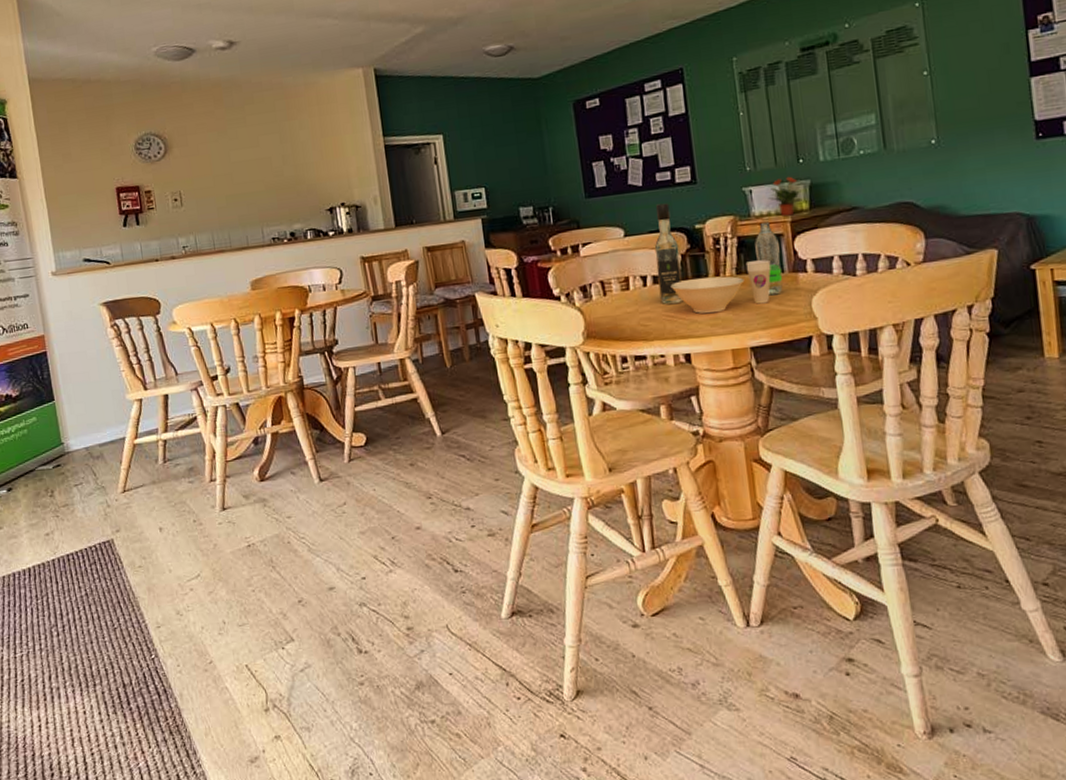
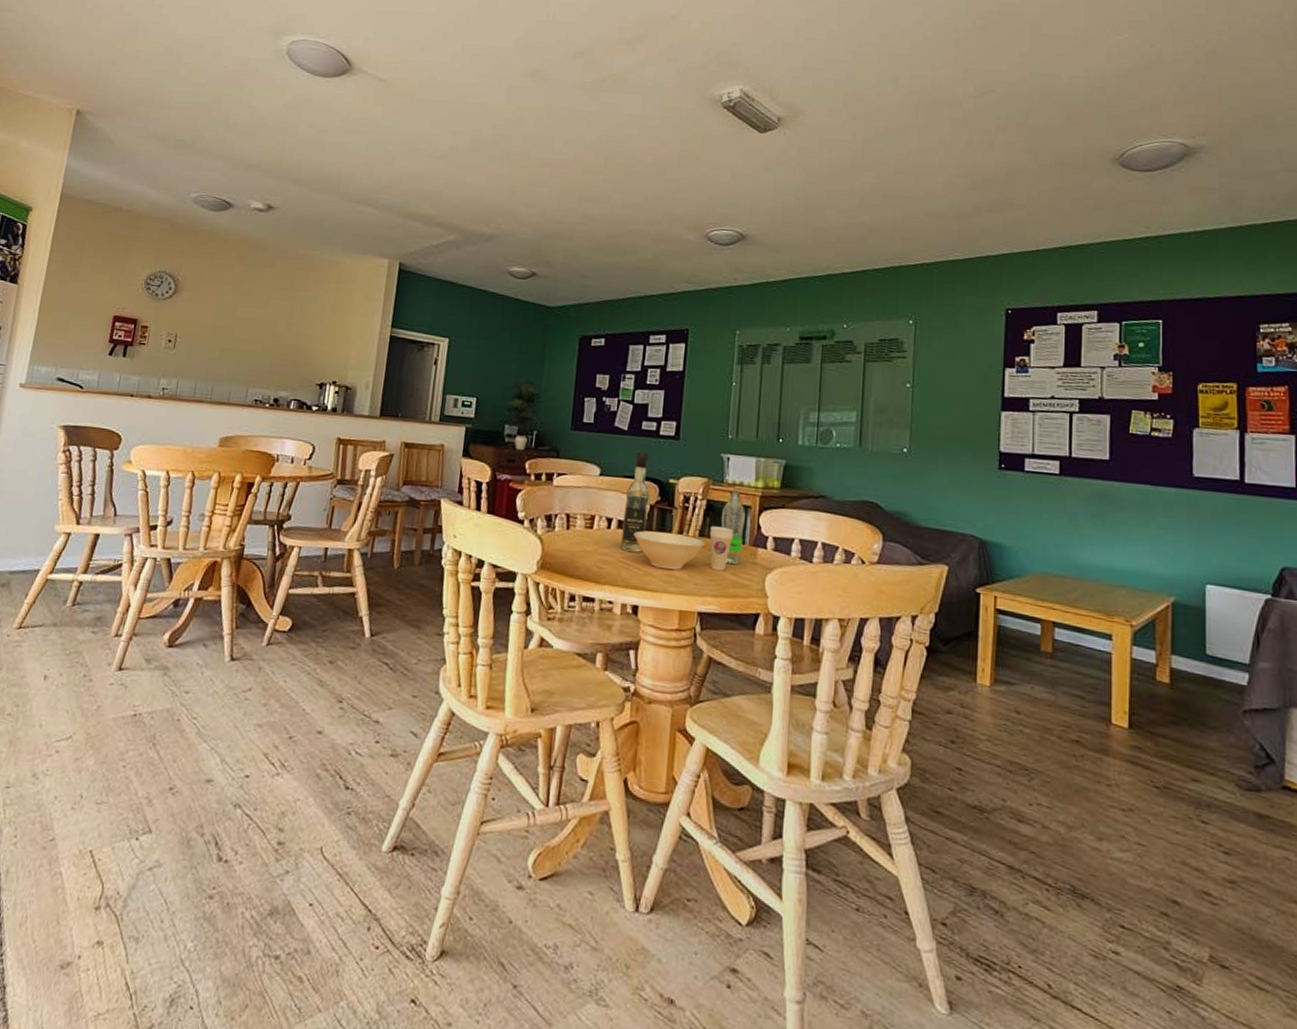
plant: none [513,157,555,230] -> present [504,378,542,451]
potted plant: present [767,176,802,217] -> none [743,452,776,491]

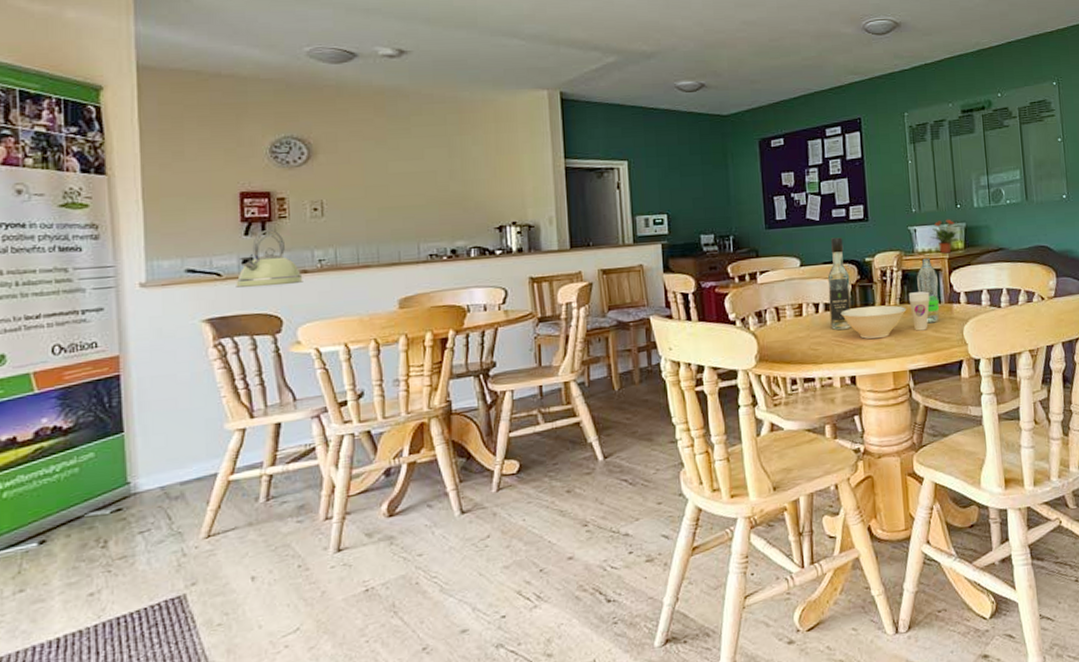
kettle: none [92,353,147,407] -> present [236,230,303,288]
plant: present [504,378,542,451] -> none [696,188,737,257]
potted plant: none [743,452,776,491] -> present [929,219,959,254]

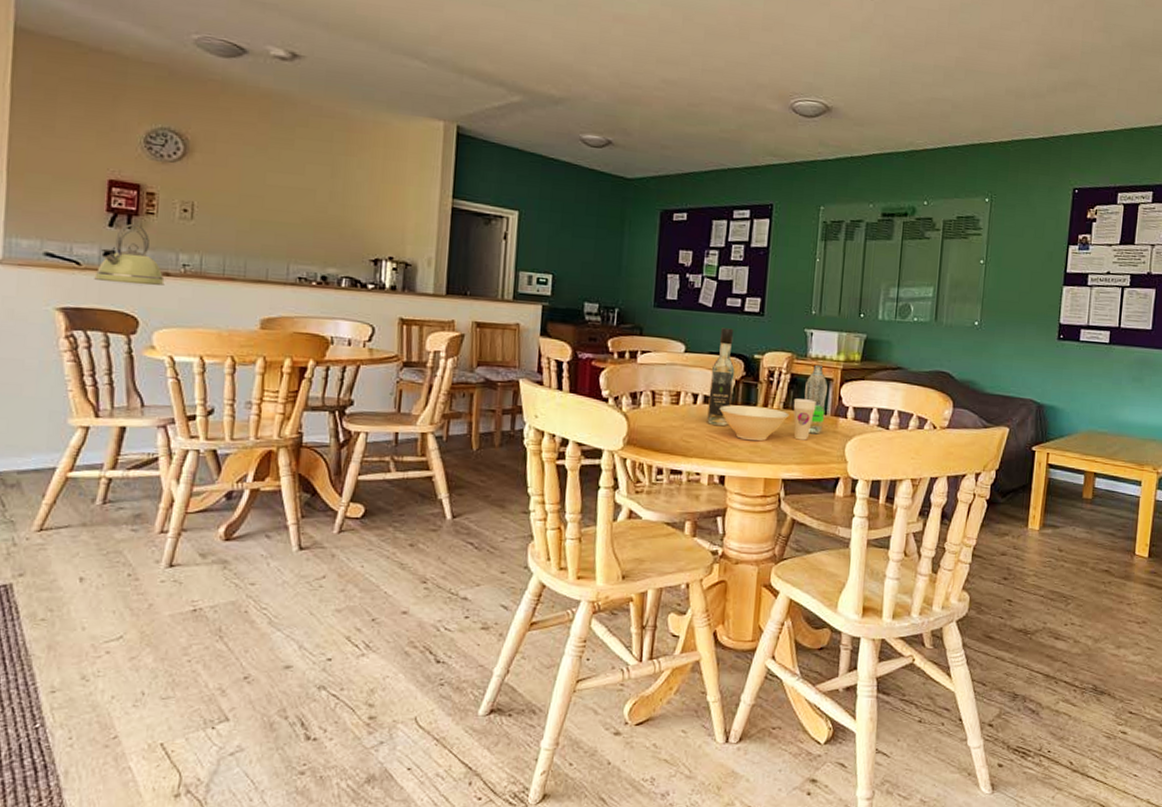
potted plant: present [929,219,959,254] -> none [825,327,857,364]

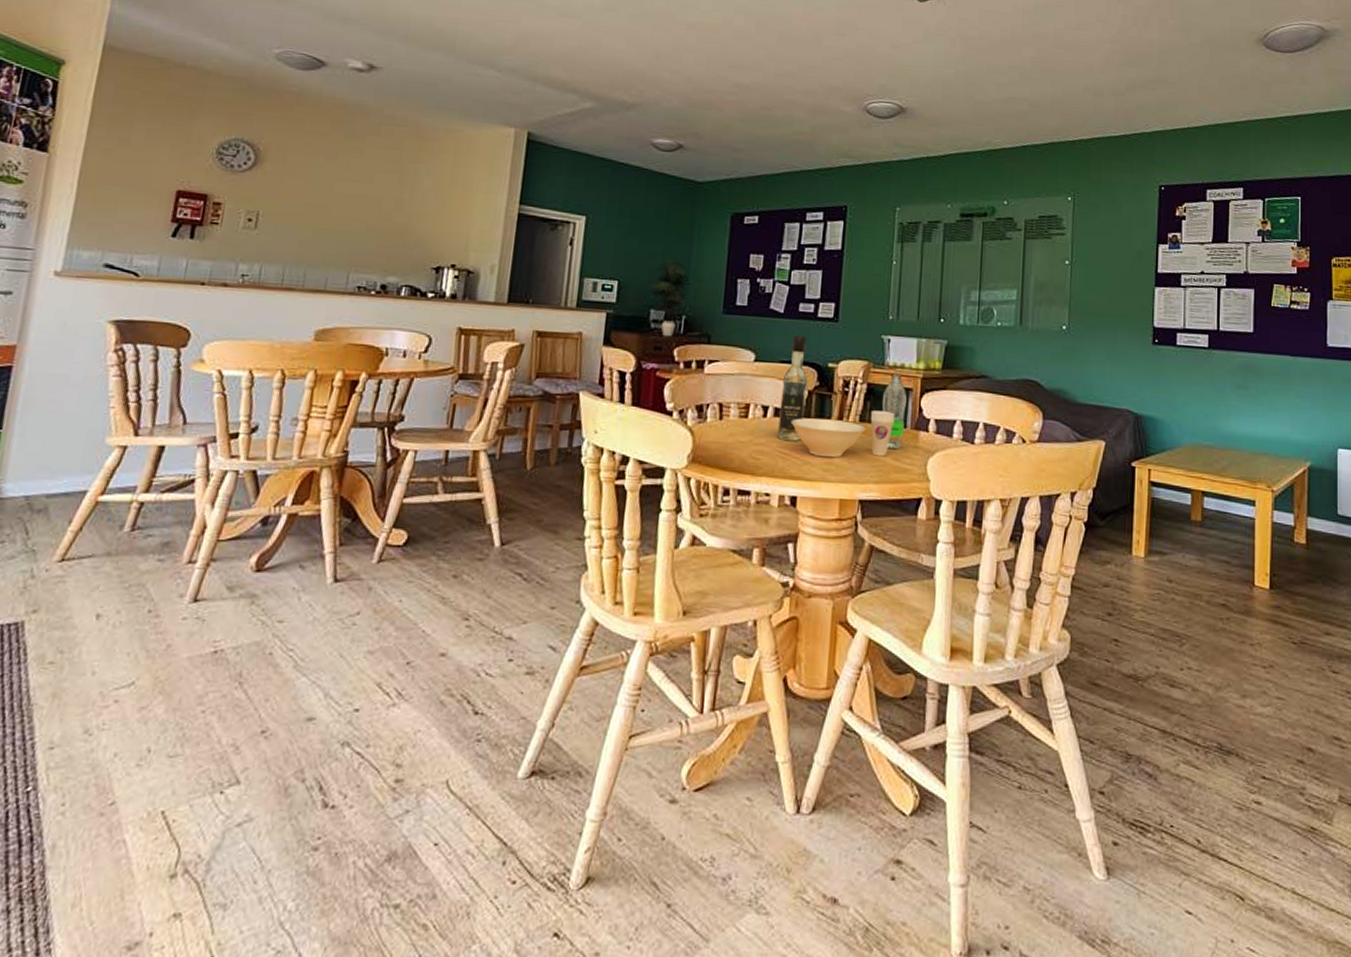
kettle: present [94,224,165,286] -> none [151,234,222,297]
plant: none [582,254,624,329] -> present [649,259,691,337]

